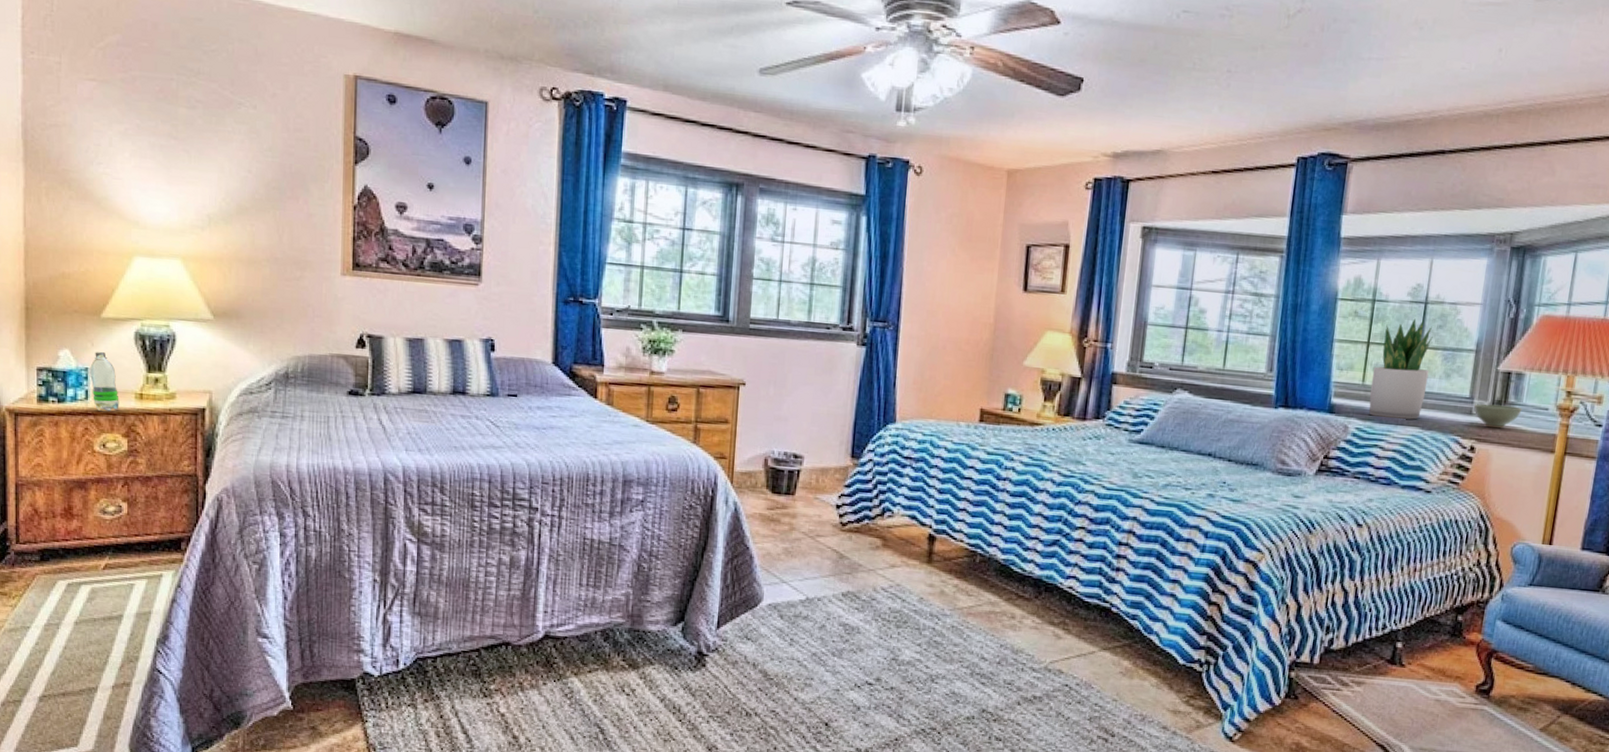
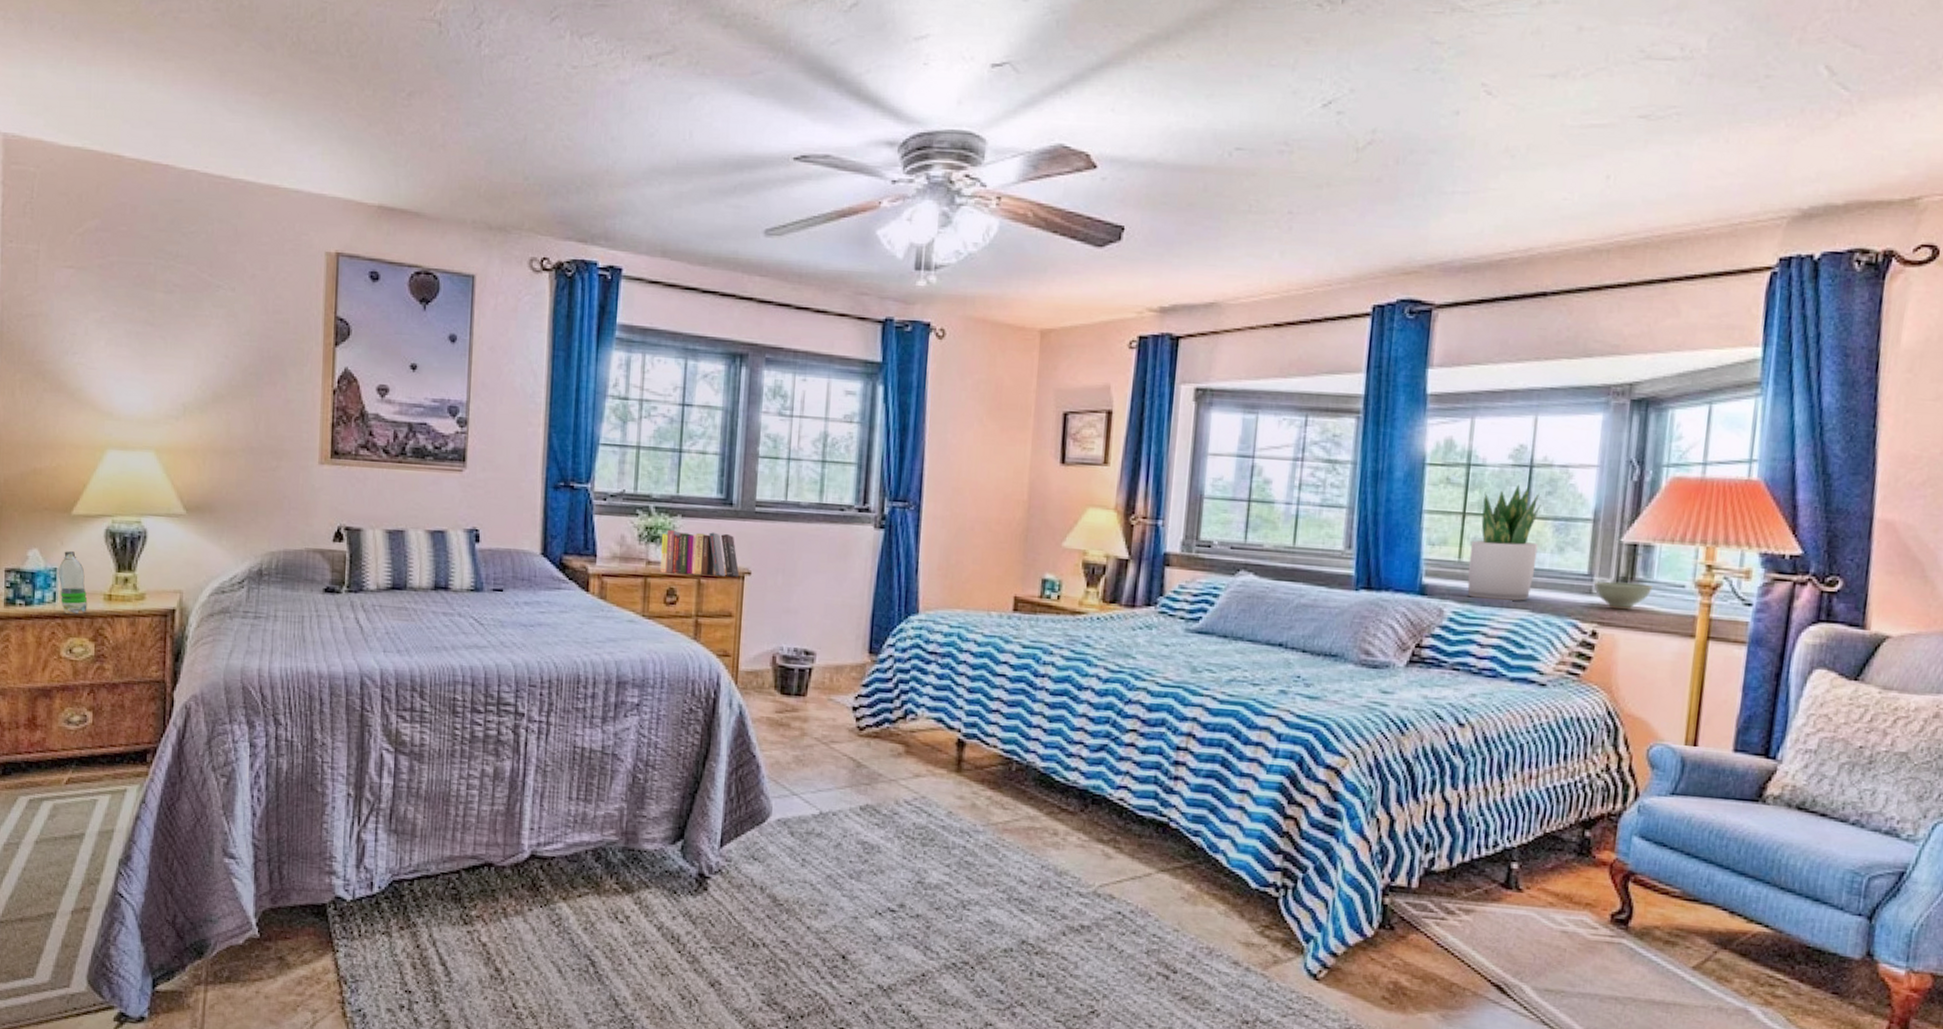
books: none [663,343,735,388] -> present [660,529,740,578]

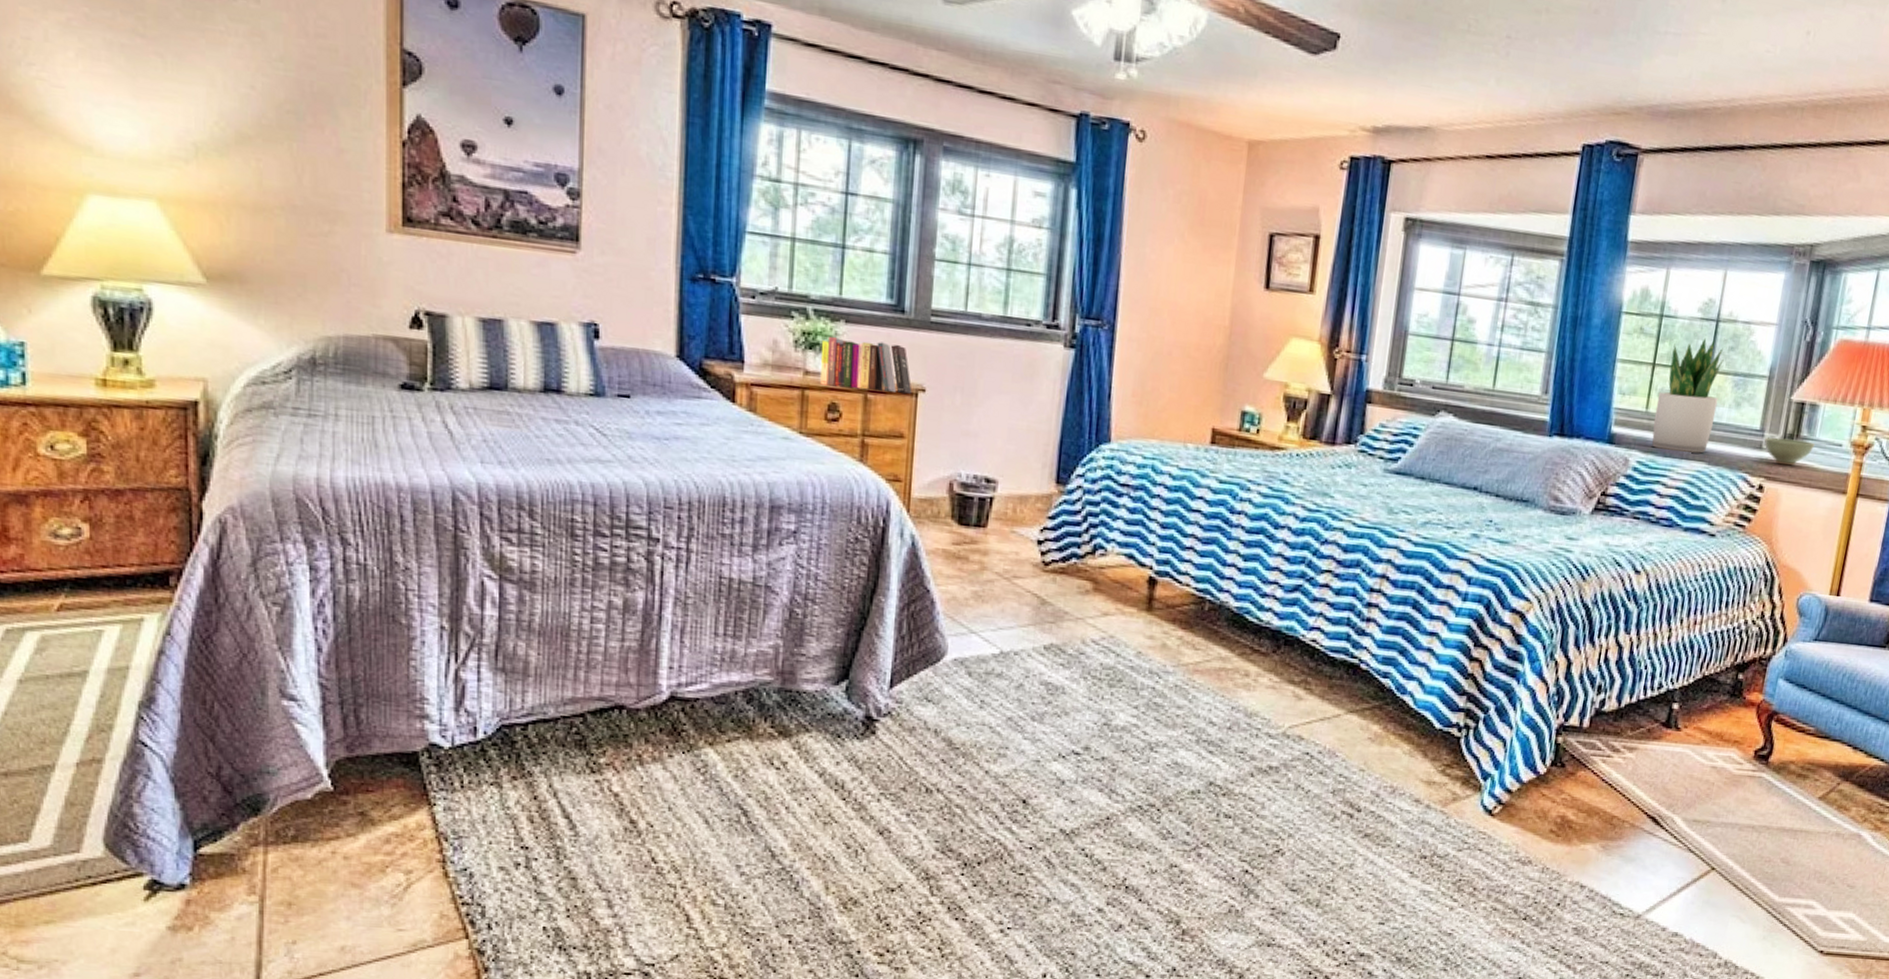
bottle: present [59,551,88,615] -> none [27,321,73,402]

